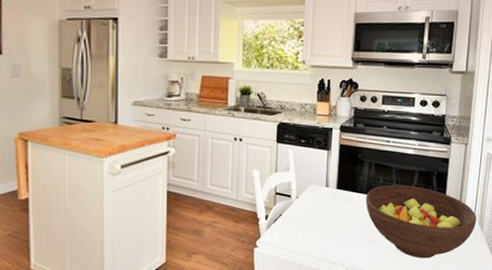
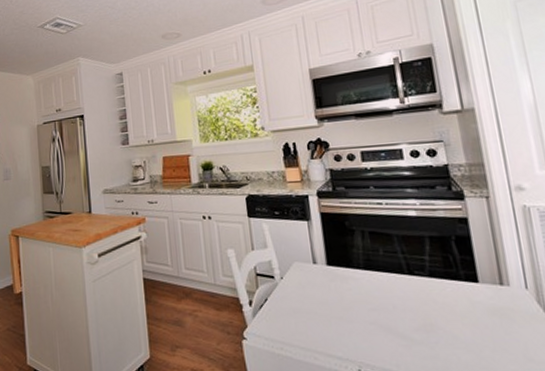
fruit bowl: present [365,185,477,259] -> none [365,255,533,353]

